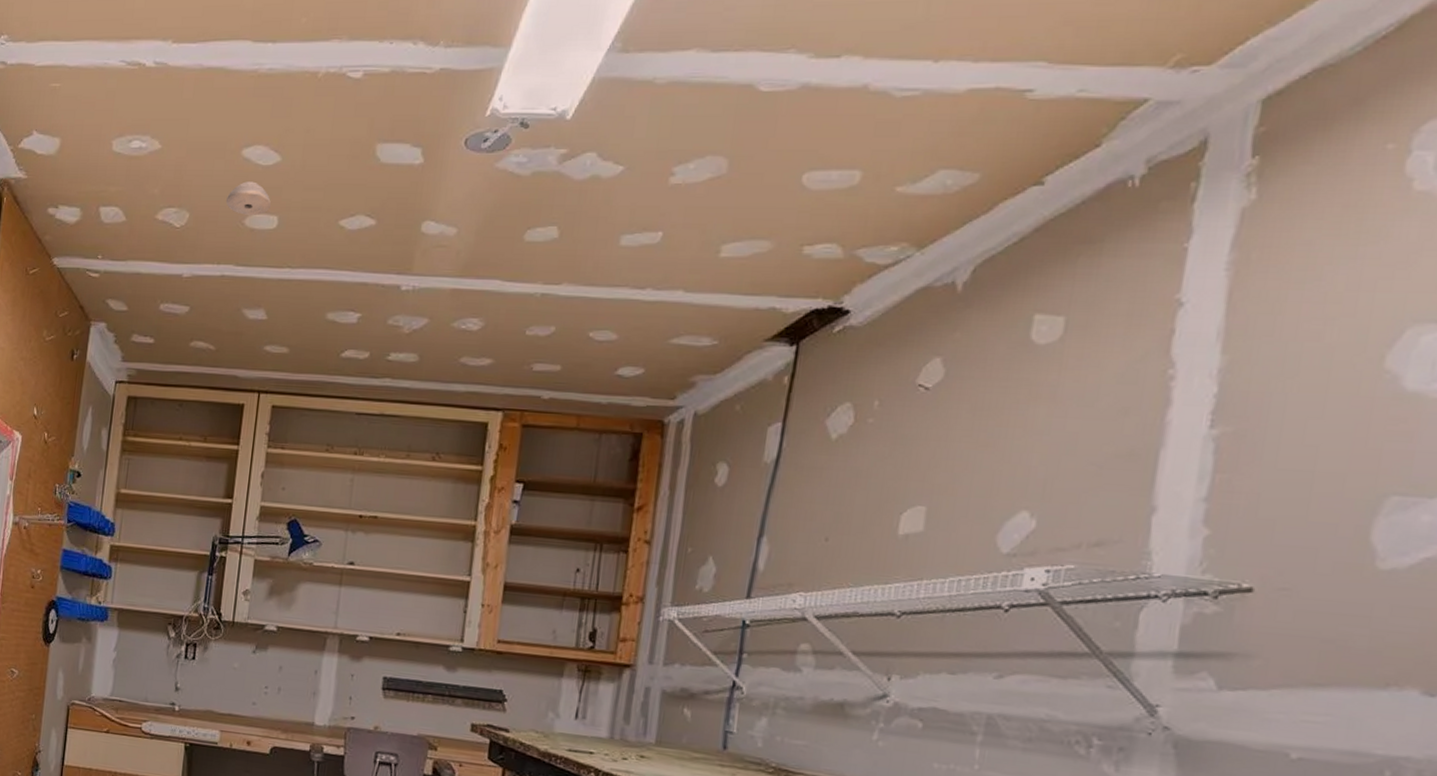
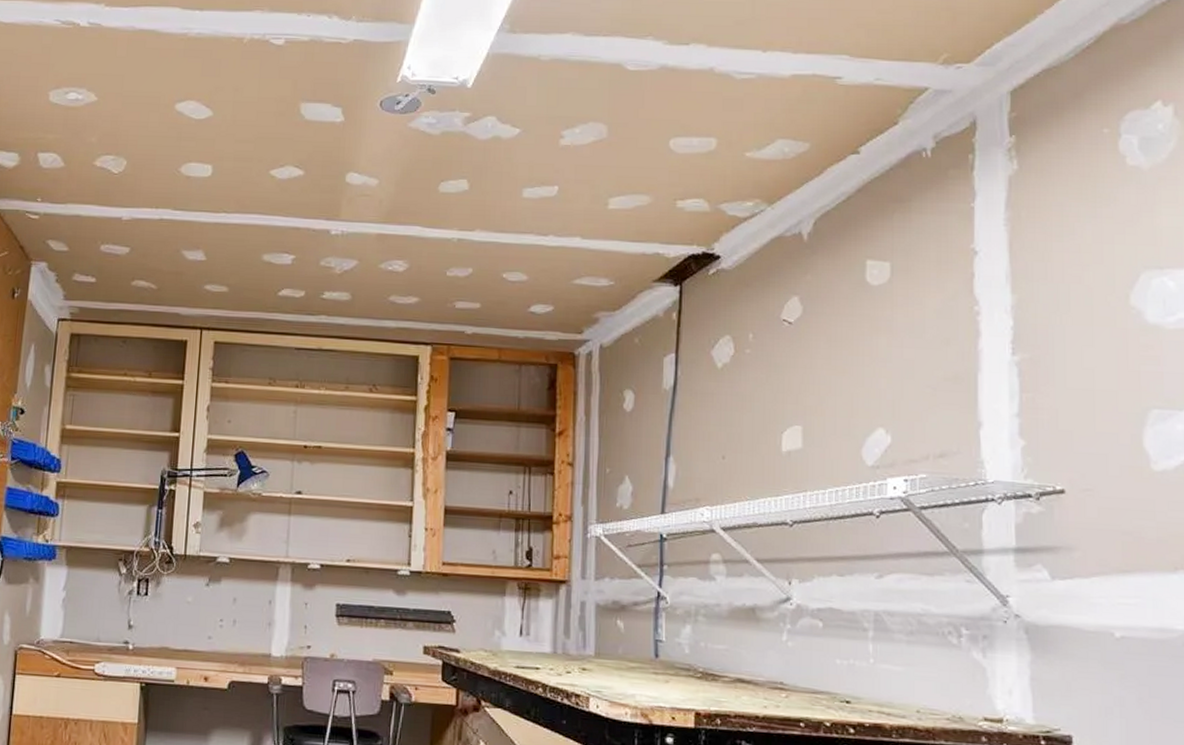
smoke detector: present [225,181,272,215] -> none [161,133,206,164]

